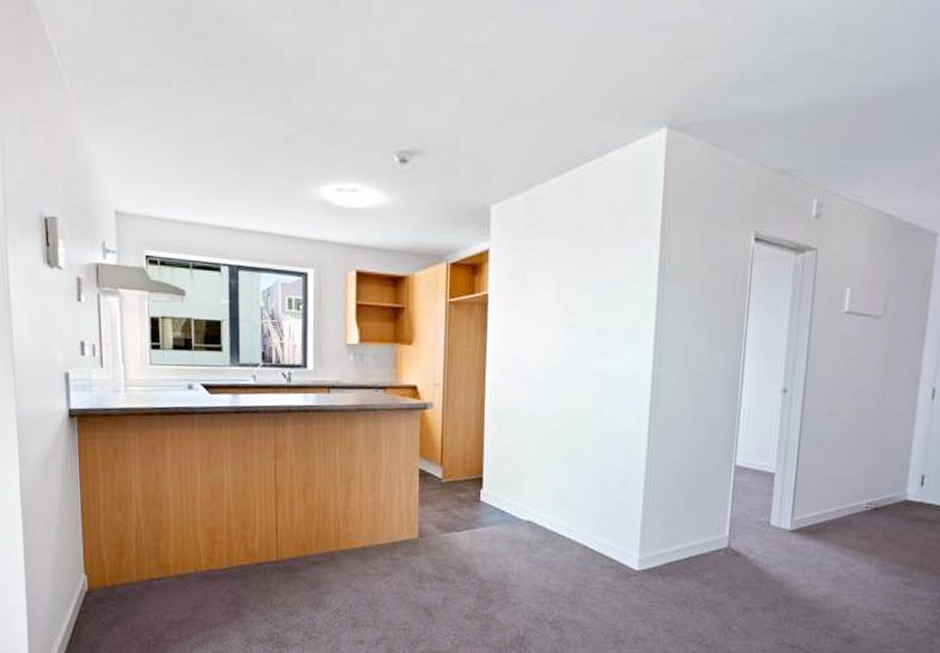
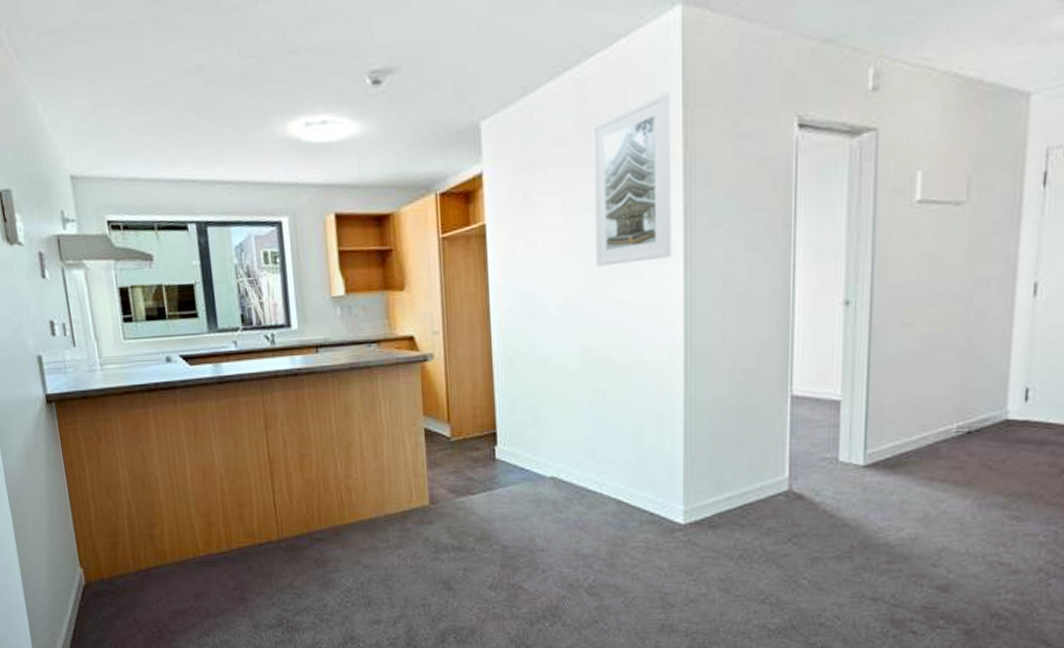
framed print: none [579,198,652,341] -> present [592,91,672,267]

